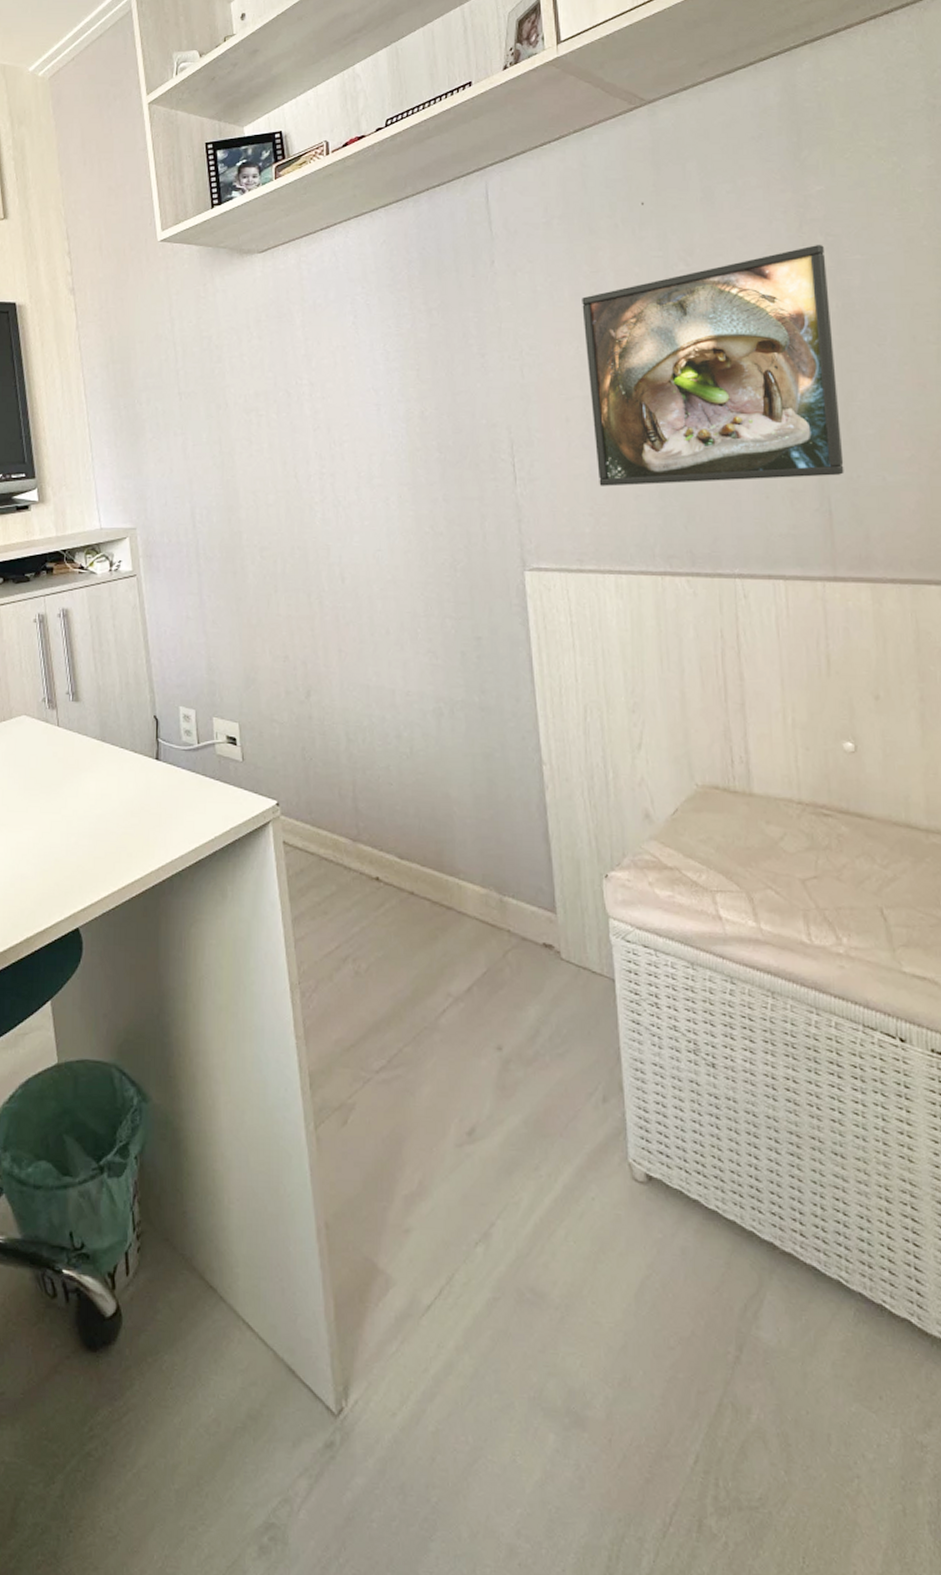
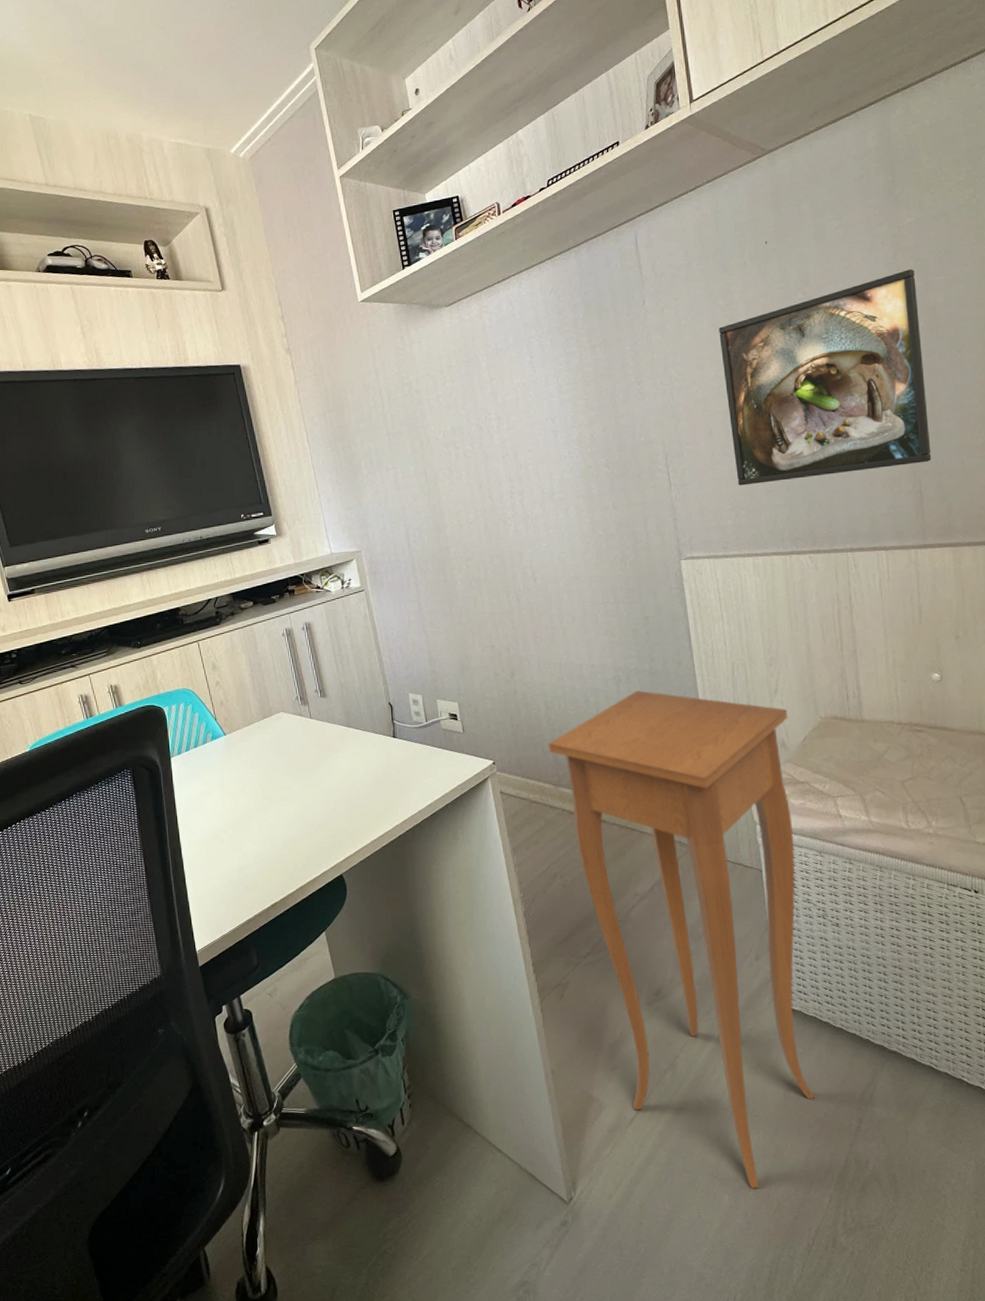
side table: none [347,729,679,1429] -> present [548,690,815,1189]

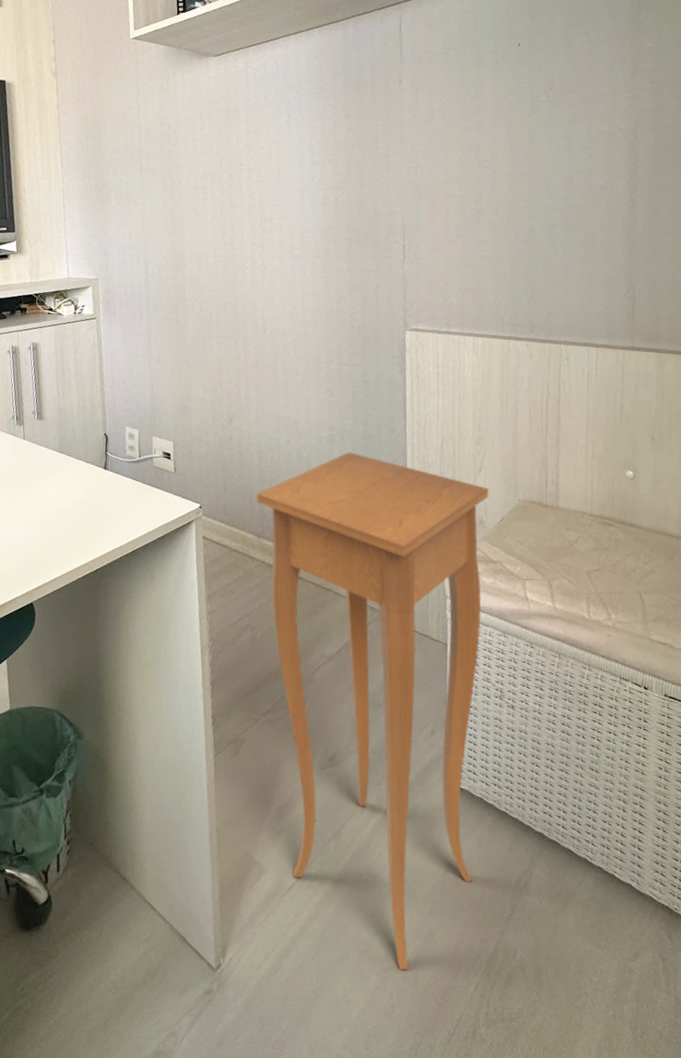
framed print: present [719,269,932,486] -> none [466,90,649,270]

